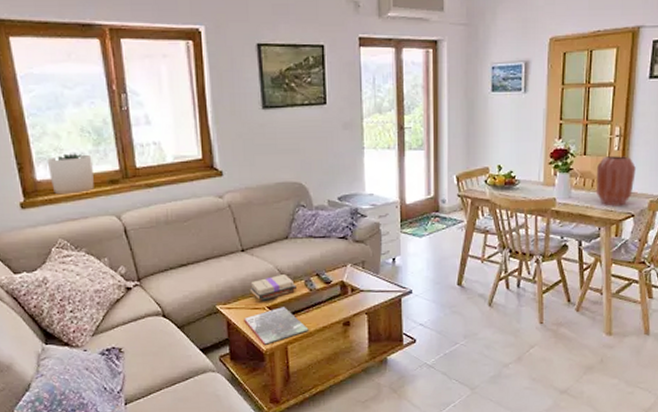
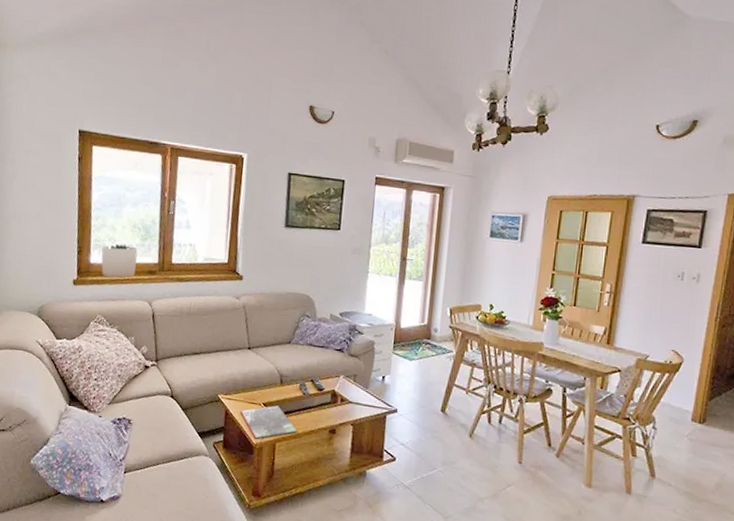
books: present [249,274,296,301] -> none [250,375,292,398]
vase: present [596,156,636,206] -> none [584,310,625,360]

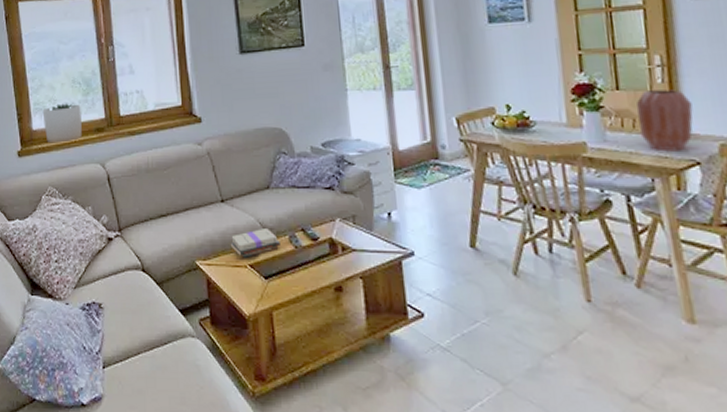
magazine: present [240,405,297,439] -> none [224,266,296,309]
books: none [250,375,292,398] -> present [230,229,280,258]
vase: none [584,310,625,360] -> present [636,89,693,152]

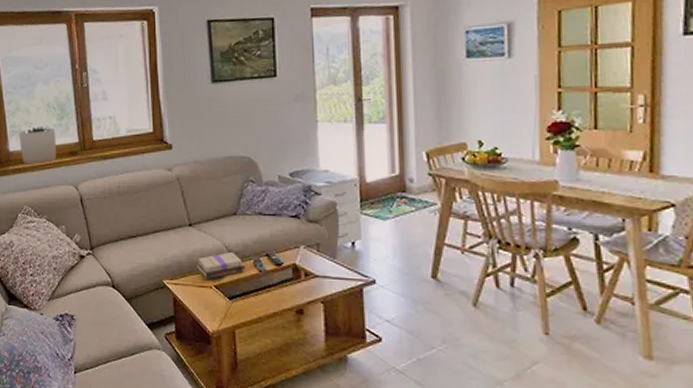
vase: present [636,89,693,152] -> none [613,130,673,193]

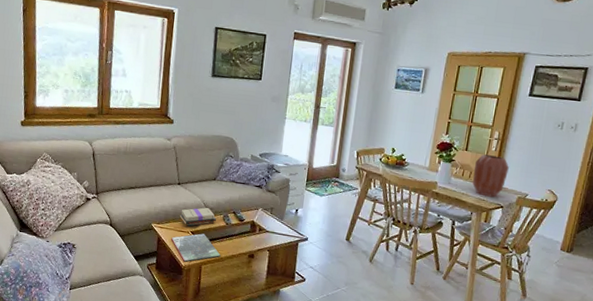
planter: present [18,127,56,165] -> none [46,89,79,121]
magazine: none [190,287,258,327] -> present [171,233,221,262]
vase: none [613,130,673,193] -> present [472,154,509,197]

